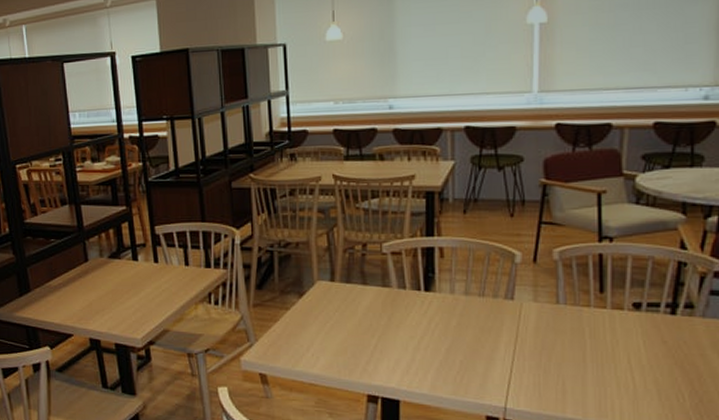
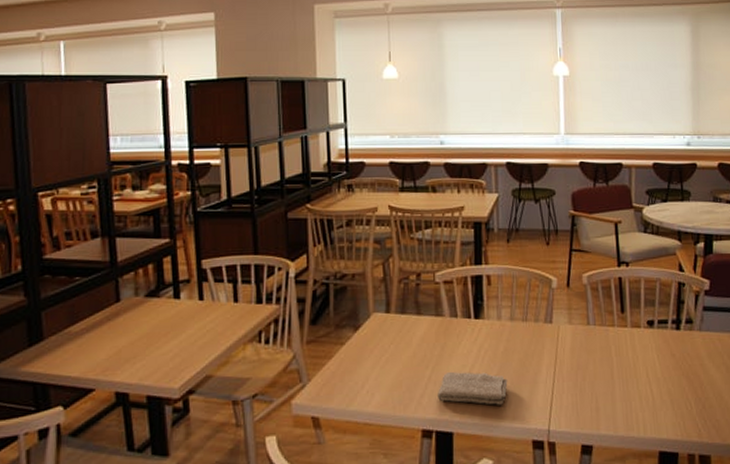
washcloth: none [384,343,460,378] -> present [438,372,508,405]

